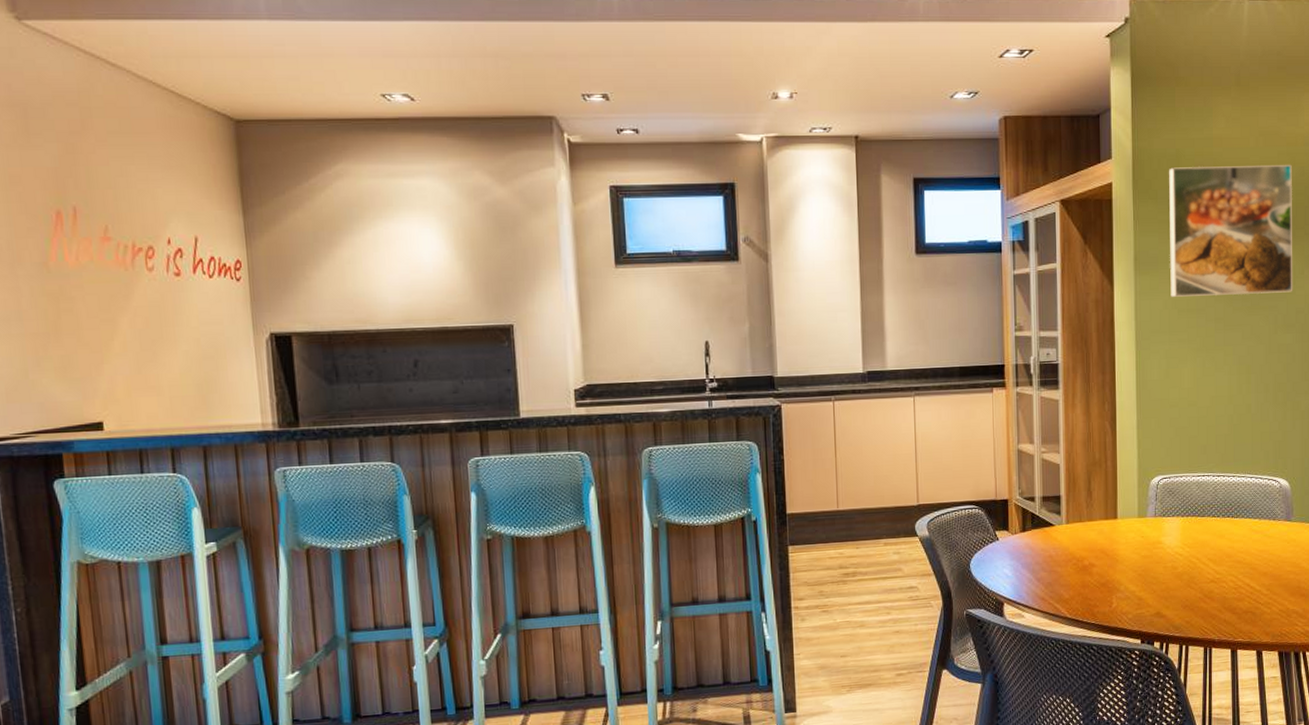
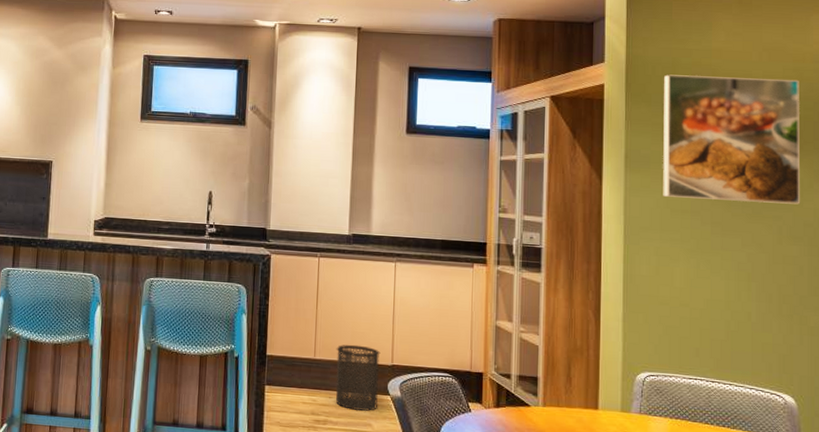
trash can: none [859,489,906,557] -> present [335,344,381,412]

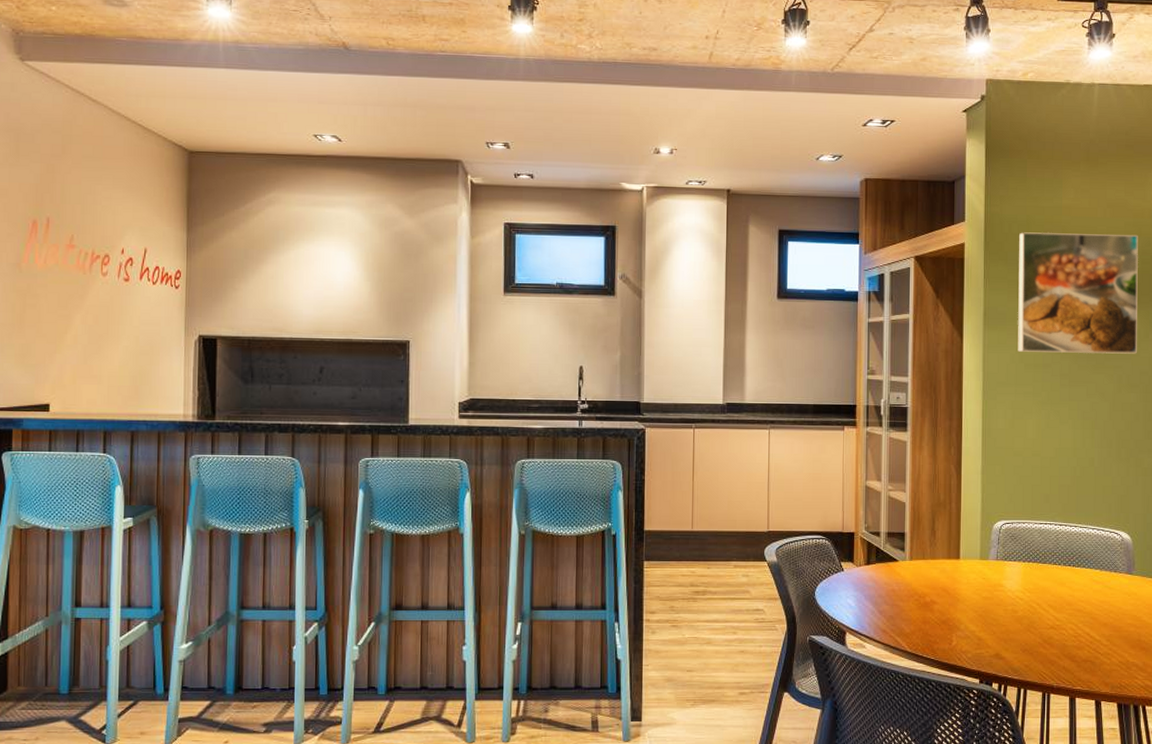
trash can: present [335,344,381,412] -> none [713,514,757,579]

